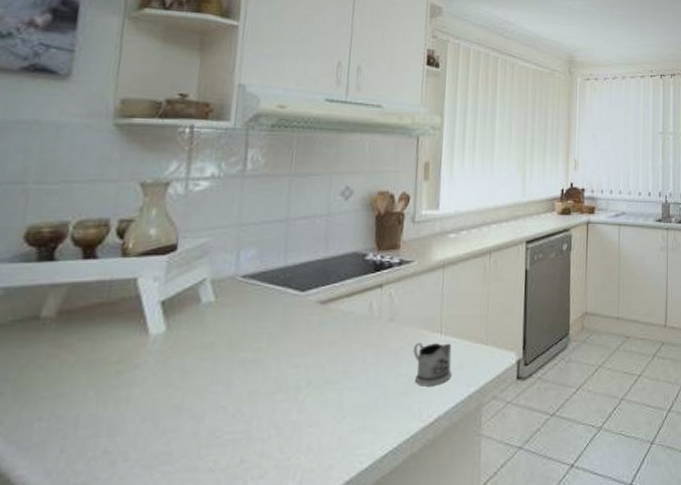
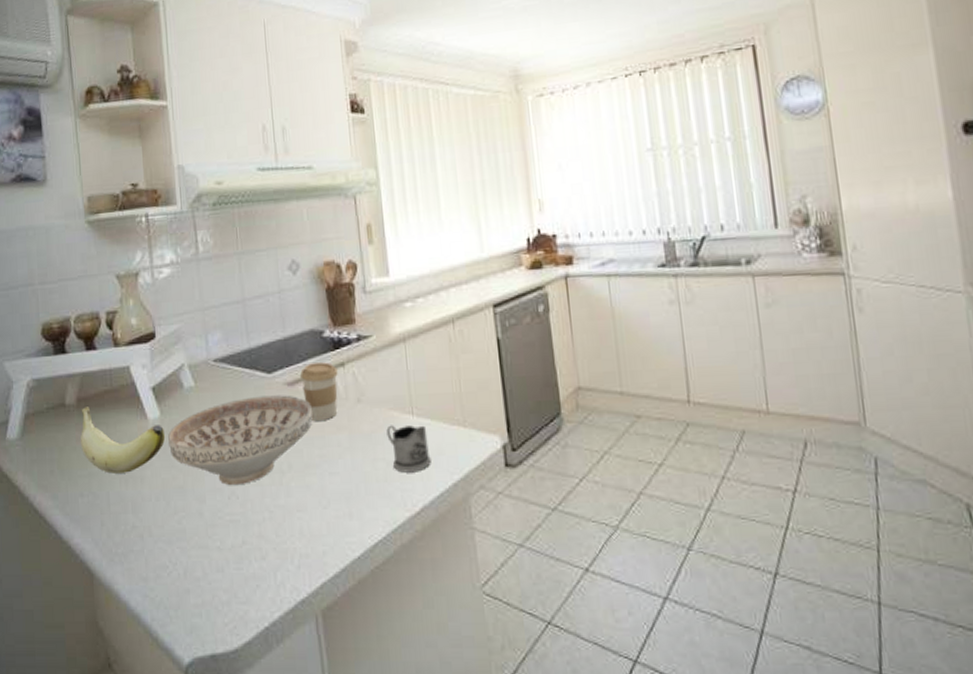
banana: none [51,320,168,394] -> present [80,406,166,474]
decorative bowl: none [170,313,342,404] -> present [168,395,313,486]
coffee cup: none [335,283,375,339] -> present [300,362,338,422]

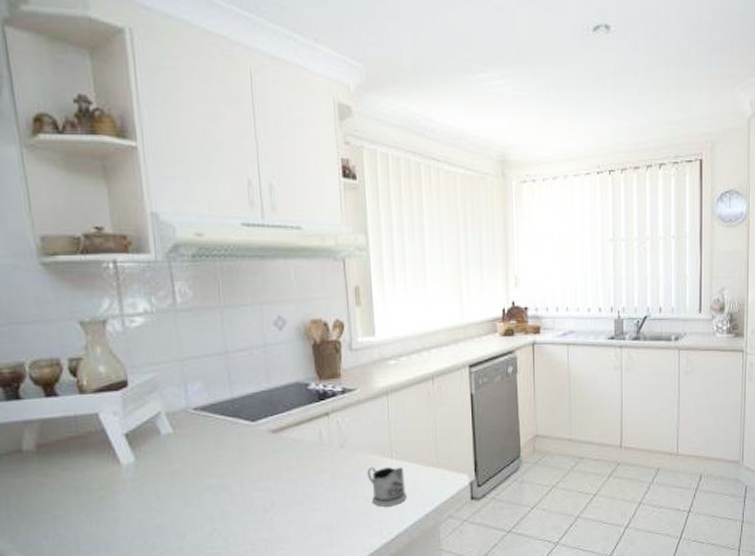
banana: present [80,406,166,474] -> none [41,452,141,516]
decorative bowl: present [168,395,313,486] -> none [144,441,296,523]
coffee cup: present [300,362,338,422] -> none [285,412,322,465]

